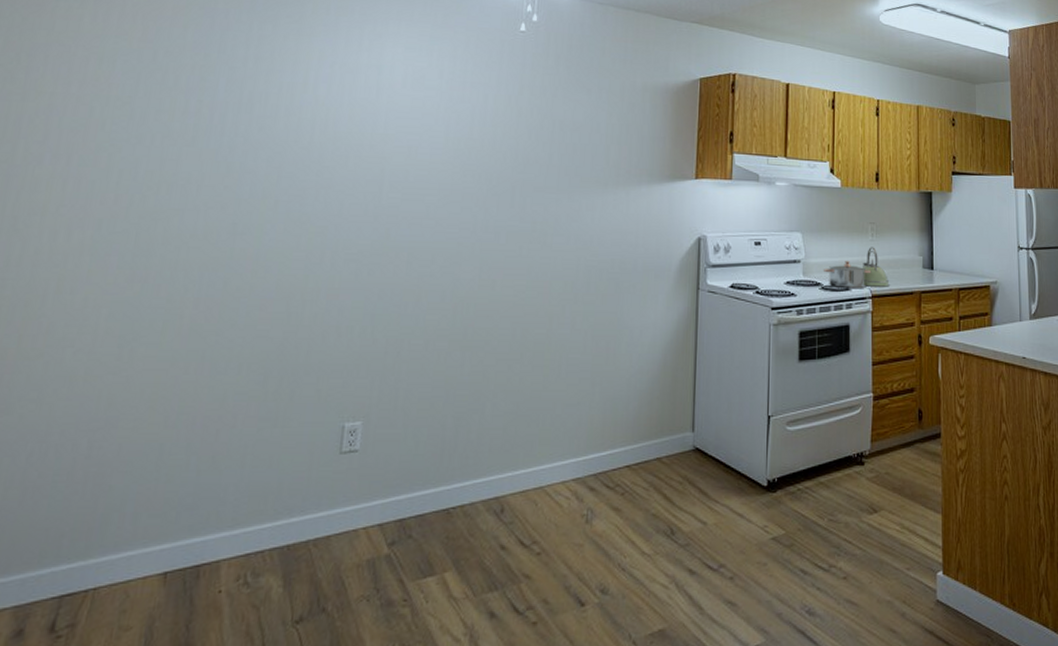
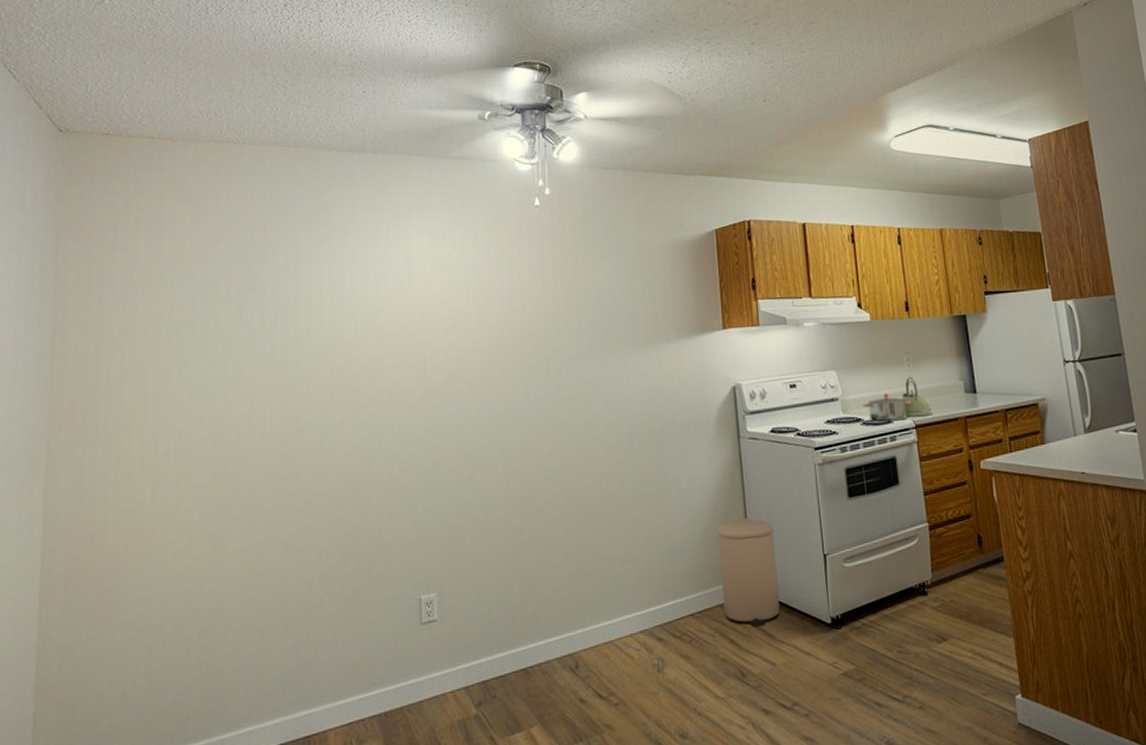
pedal bin: none [661,372,721,484] -> present [717,518,781,627]

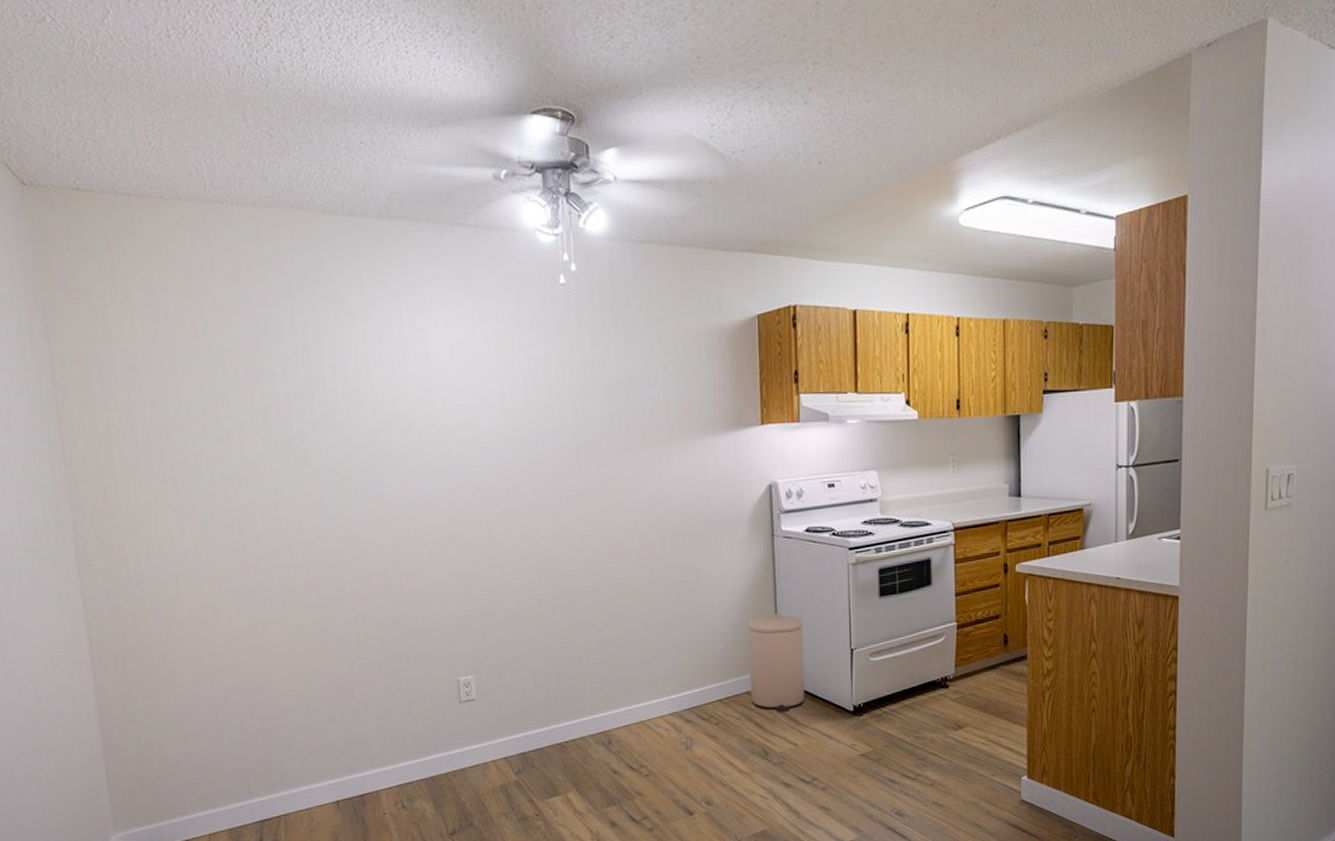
cooking pot: present [862,394,913,422] -> none [901,495,954,524]
kettle: present [902,377,933,417] -> none [944,479,973,520]

